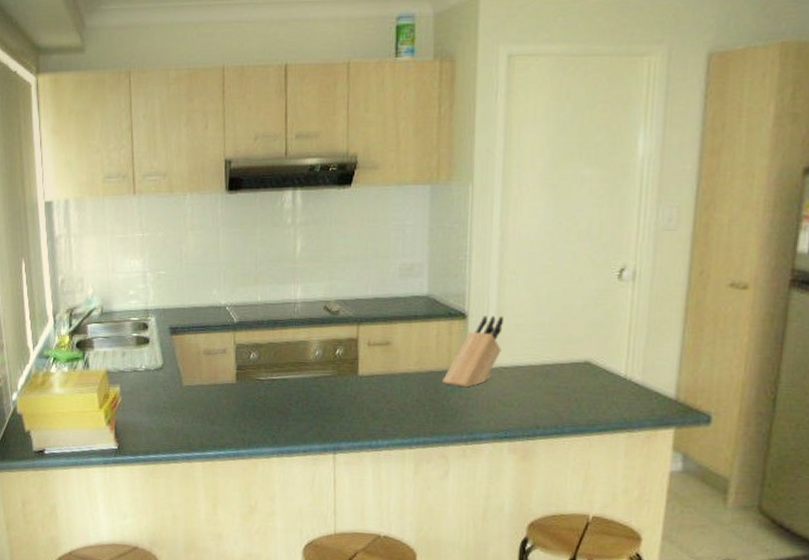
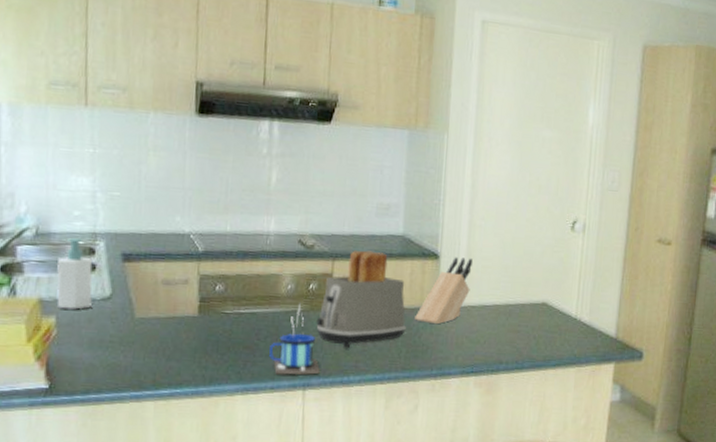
soap bottle: none [119,315,149,379] -> present [56,238,93,310]
mug: none [301,368,349,439] -> present [269,303,320,375]
toaster: none [344,313,434,412] -> present [316,250,406,348]

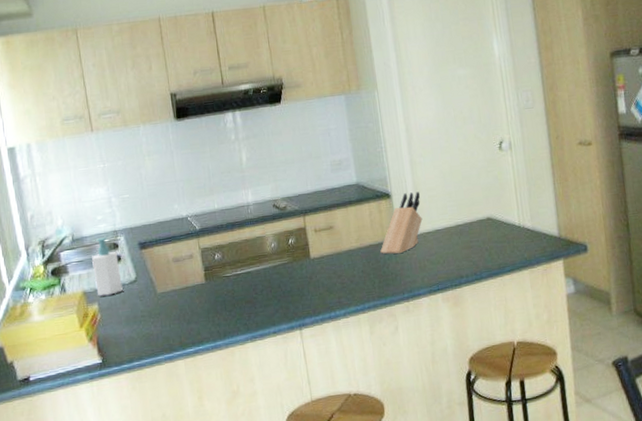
mug: present [269,303,320,375] -> none [266,257,311,321]
toaster: present [316,250,406,348] -> none [300,202,375,288]

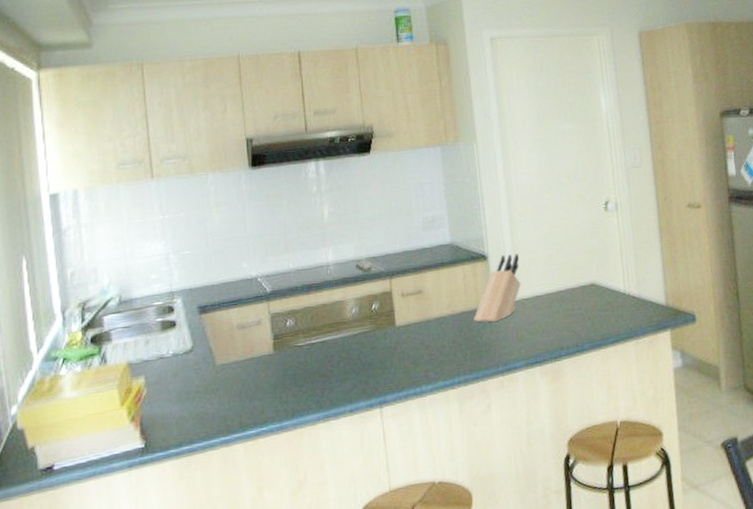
soap bottle: present [92,237,124,297] -> none [141,300,177,369]

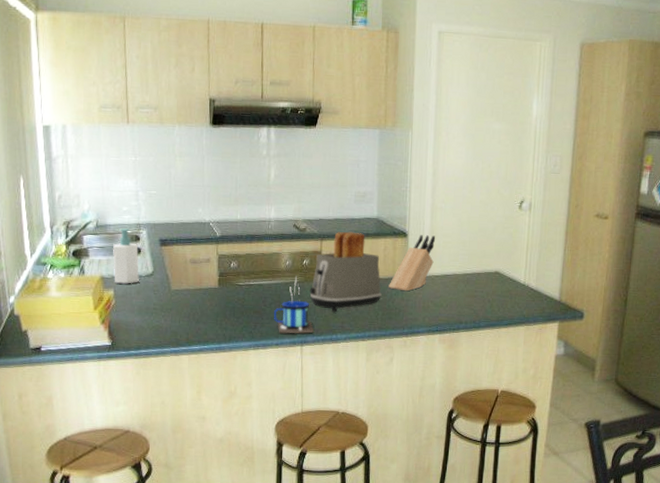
soap bottle: none [141,300,177,369] -> present [113,228,140,284]
mug: none [343,324,393,397] -> present [274,276,314,334]
toaster: none [383,263,467,360] -> present [309,231,382,312]

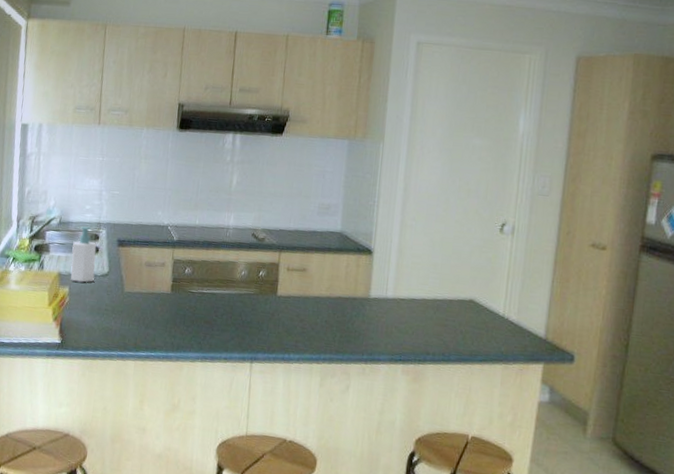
mug: present [274,276,314,334] -> none [224,287,265,350]
toaster: present [309,231,382,312] -> none [264,244,341,329]
knife block: present [388,235,435,292] -> none [349,253,403,314]

